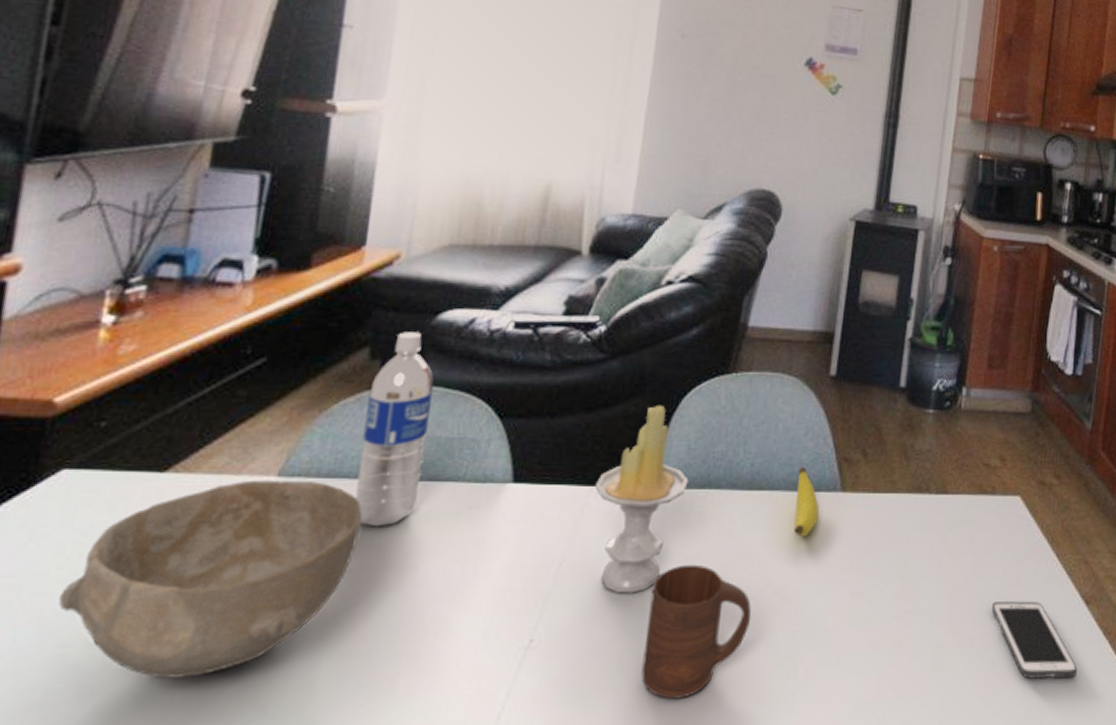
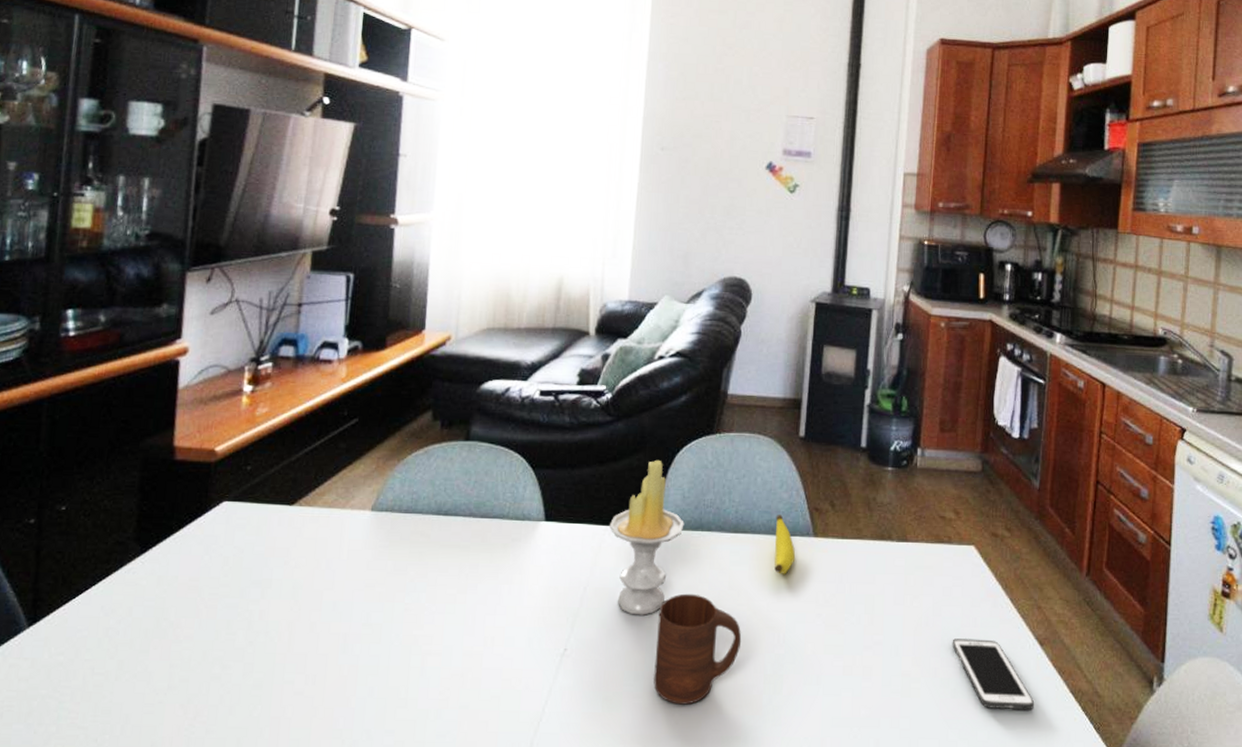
bowl: present [58,480,363,679] -> none [226,513,434,663]
water bottle: present [355,332,434,527] -> none [427,398,481,553]

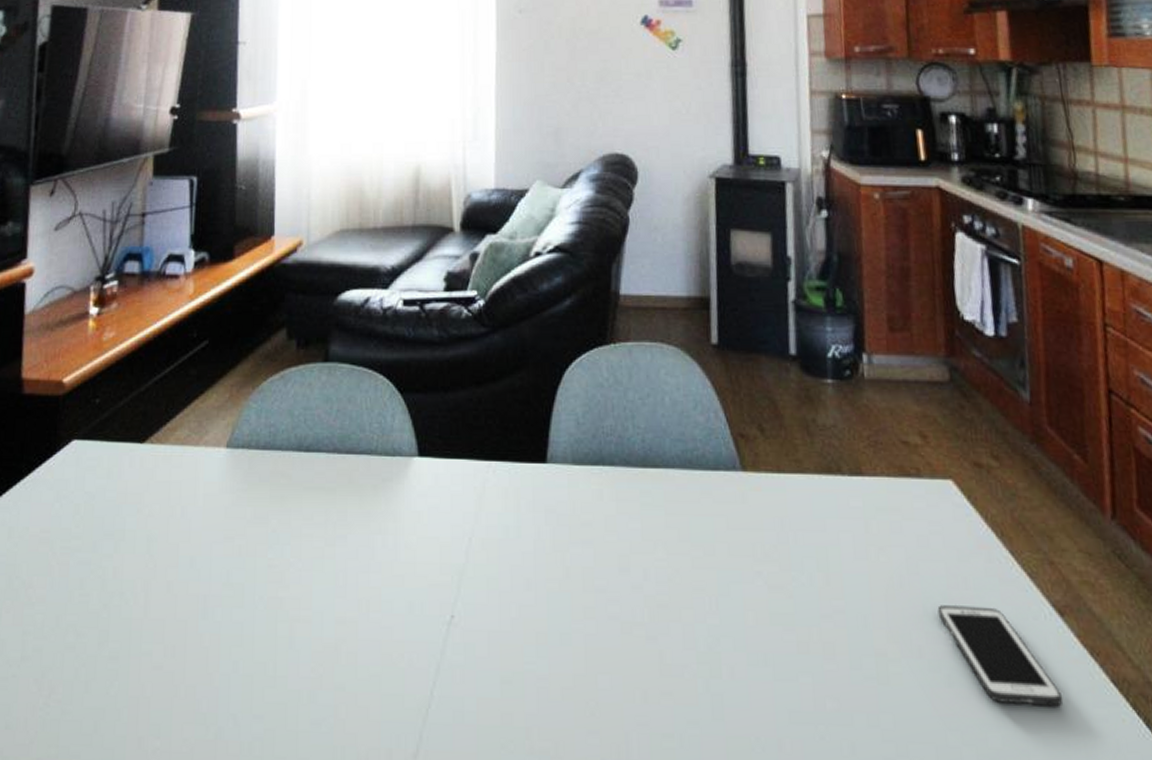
candle: present [609,459,684,615] -> none [492,378,581,574]
cup: present [653,593,742,705] -> none [559,545,664,690]
banana: present [774,515,795,574] -> none [691,443,721,520]

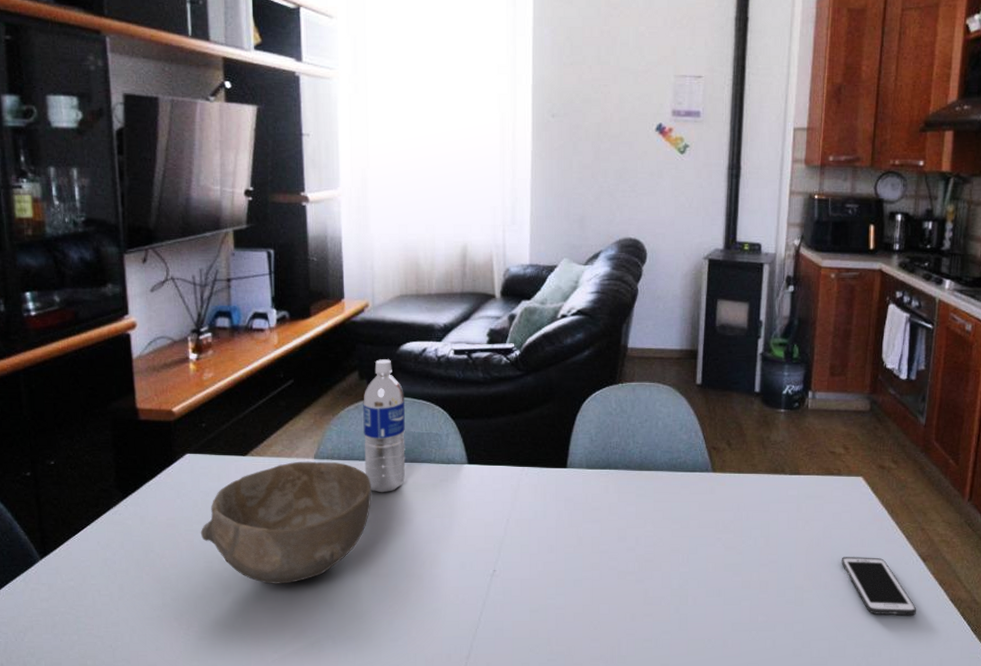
bowl: none [78,451,296,630] -> present [200,461,372,584]
water bottle: none [288,313,341,497] -> present [363,359,406,493]

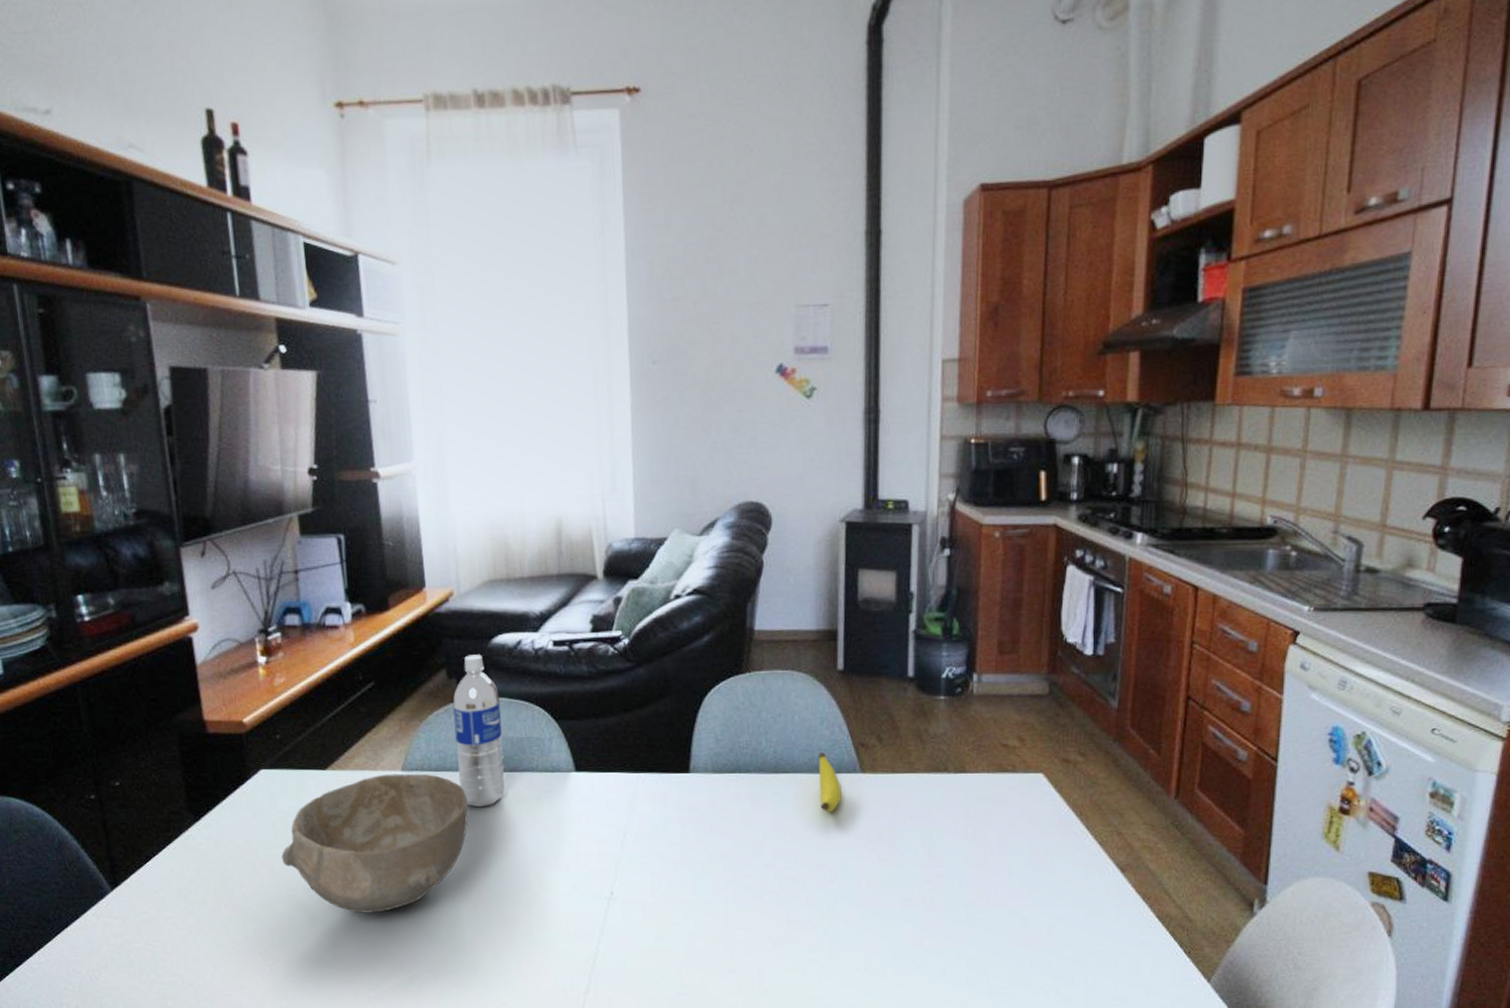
banana: none [676,454,695,505] -> present [818,752,842,812]
cell phone: present [841,557,917,616] -> none [1021,868,1116,937]

